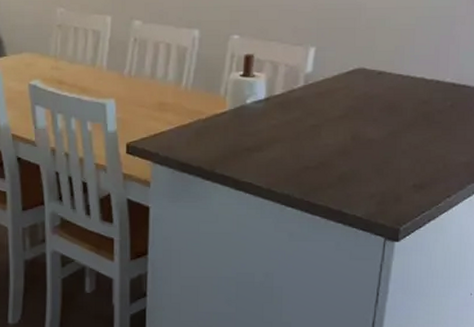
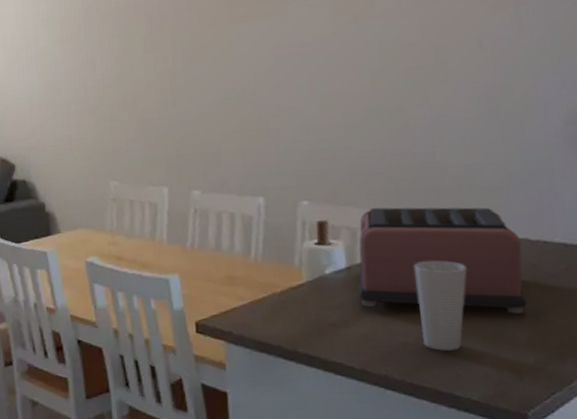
toaster: none [274,44,417,144] -> present [358,207,527,314]
cup: none [322,95,369,175] -> present [414,261,467,352]

